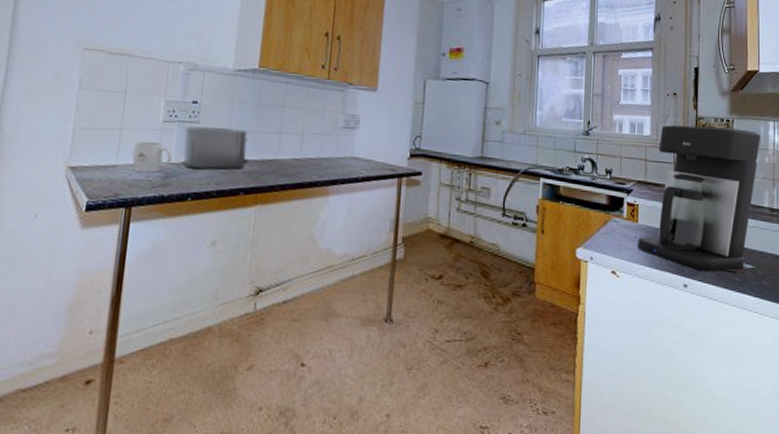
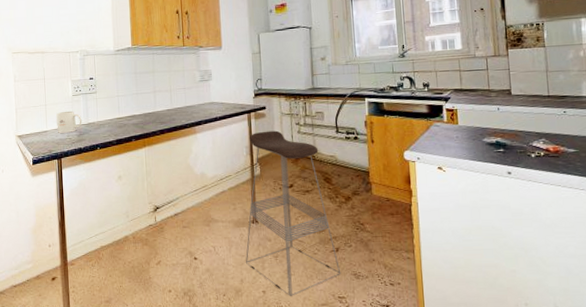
toaster: present [182,126,248,171] -> none [87,93,134,128]
bar stool: none [370,203,487,423] -> present [246,130,341,296]
coffee maker: present [638,124,760,272] -> none [459,30,574,159]

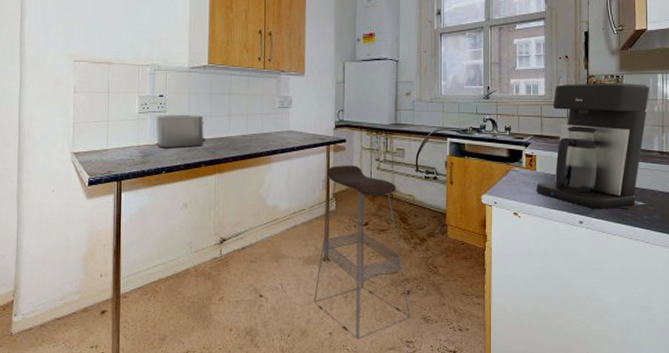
mug: present [56,110,82,134] -> none [119,129,148,154]
toaster: none [87,93,134,128] -> present [155,114,205,150]
coffee maker: none [459,30,574,159] -> present [536,83,649,210]

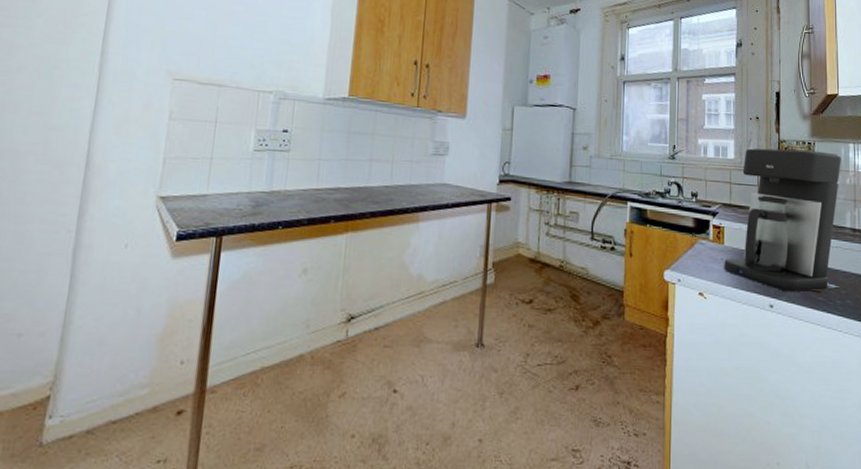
toaster: present [155,114,205,150] -> none [273,154,338,199]
bar stool: present [314,165,411,339] -> none [462,228,579,447]

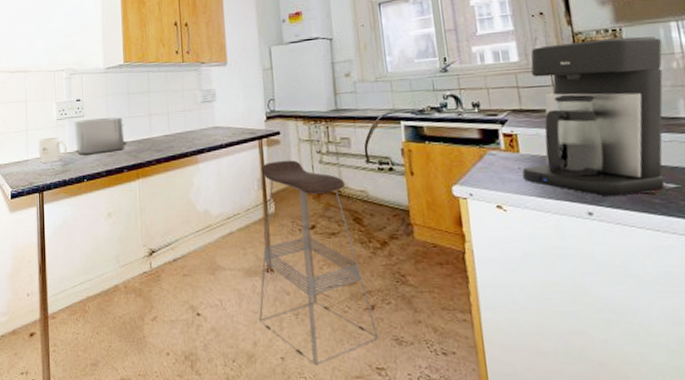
mug: none [223,170,263,202] -> present [38,137,67,164]
toaster: none [273,154,338,199] -> present [74,116,126,156]
bar stool: none [462,228,579,447] -> present [259,160,379,365]

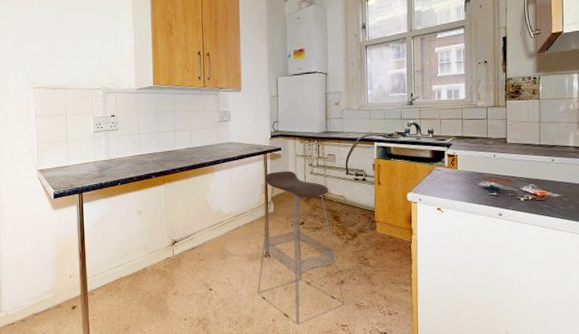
mug: present [38,137,67,164] -> none [78,147,103,169]
toaster: present [74,116,126,156] -> none [109,131,154,164]
coffee maker: present [522,36,665,197] -> none [458,84,565,203]

